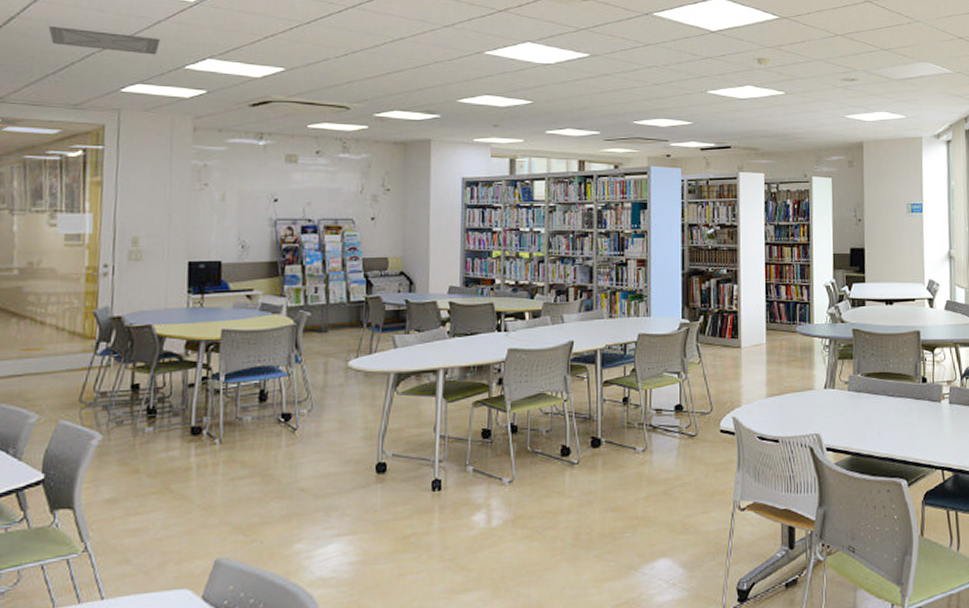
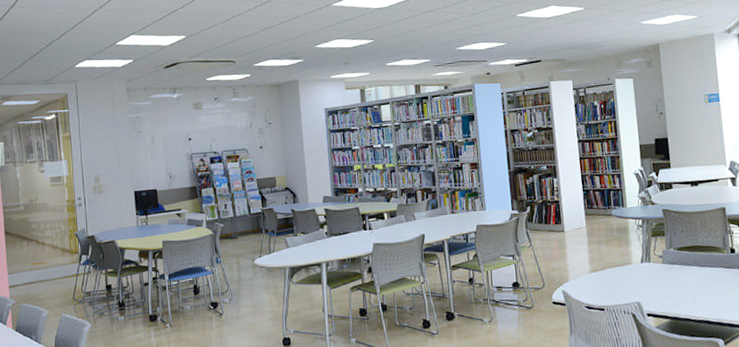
ceiling vent: present [48,25,160,55] -> none [22,23,97,38]

